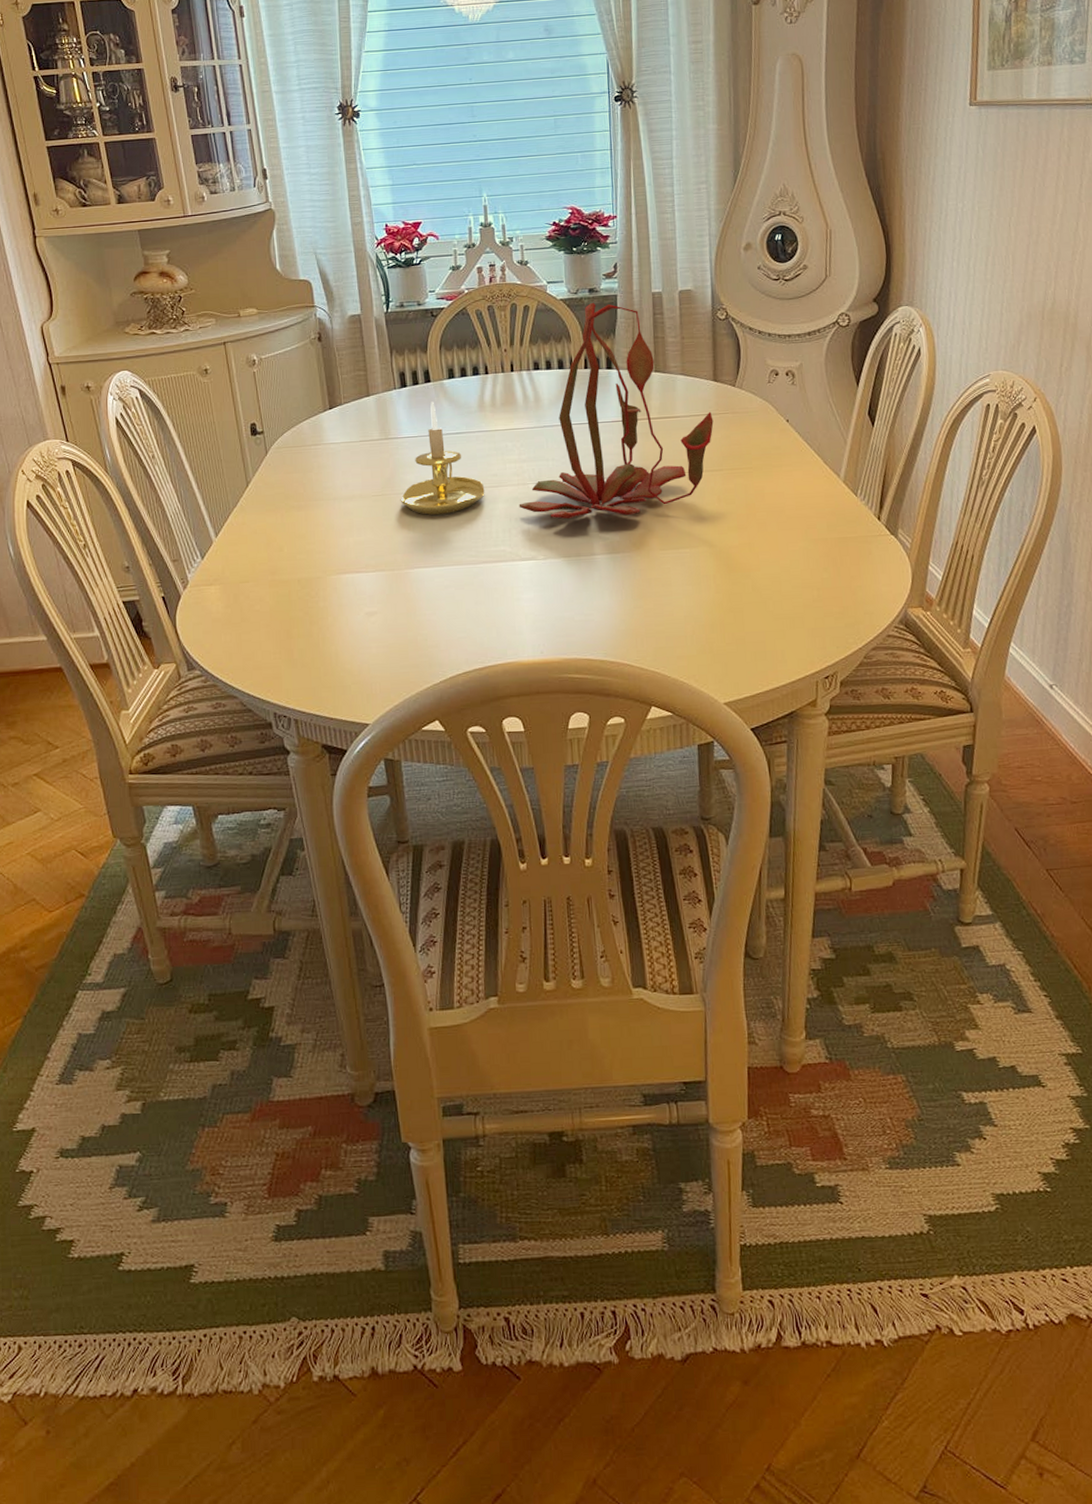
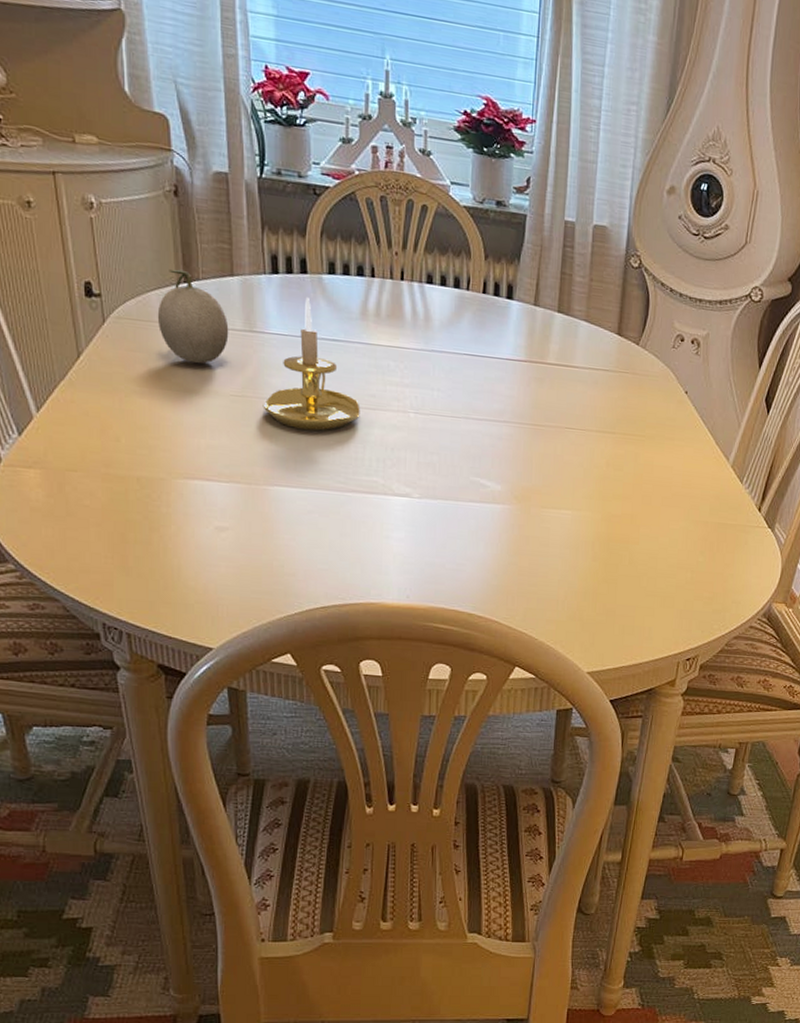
fruit: none [309,399,368,475] -> present [157,269,229,364]
plant: present [519,302,714,520] -> none [396,217,612,466]

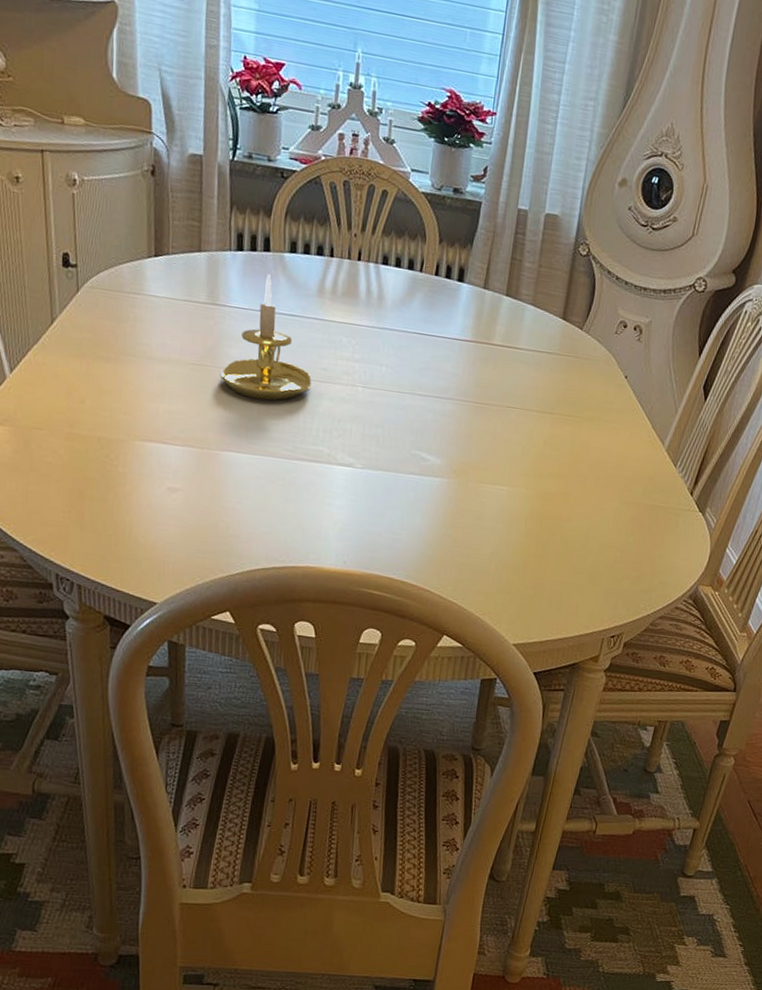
fruit: present [157,269,229,364] -> none [127,243,193,334]

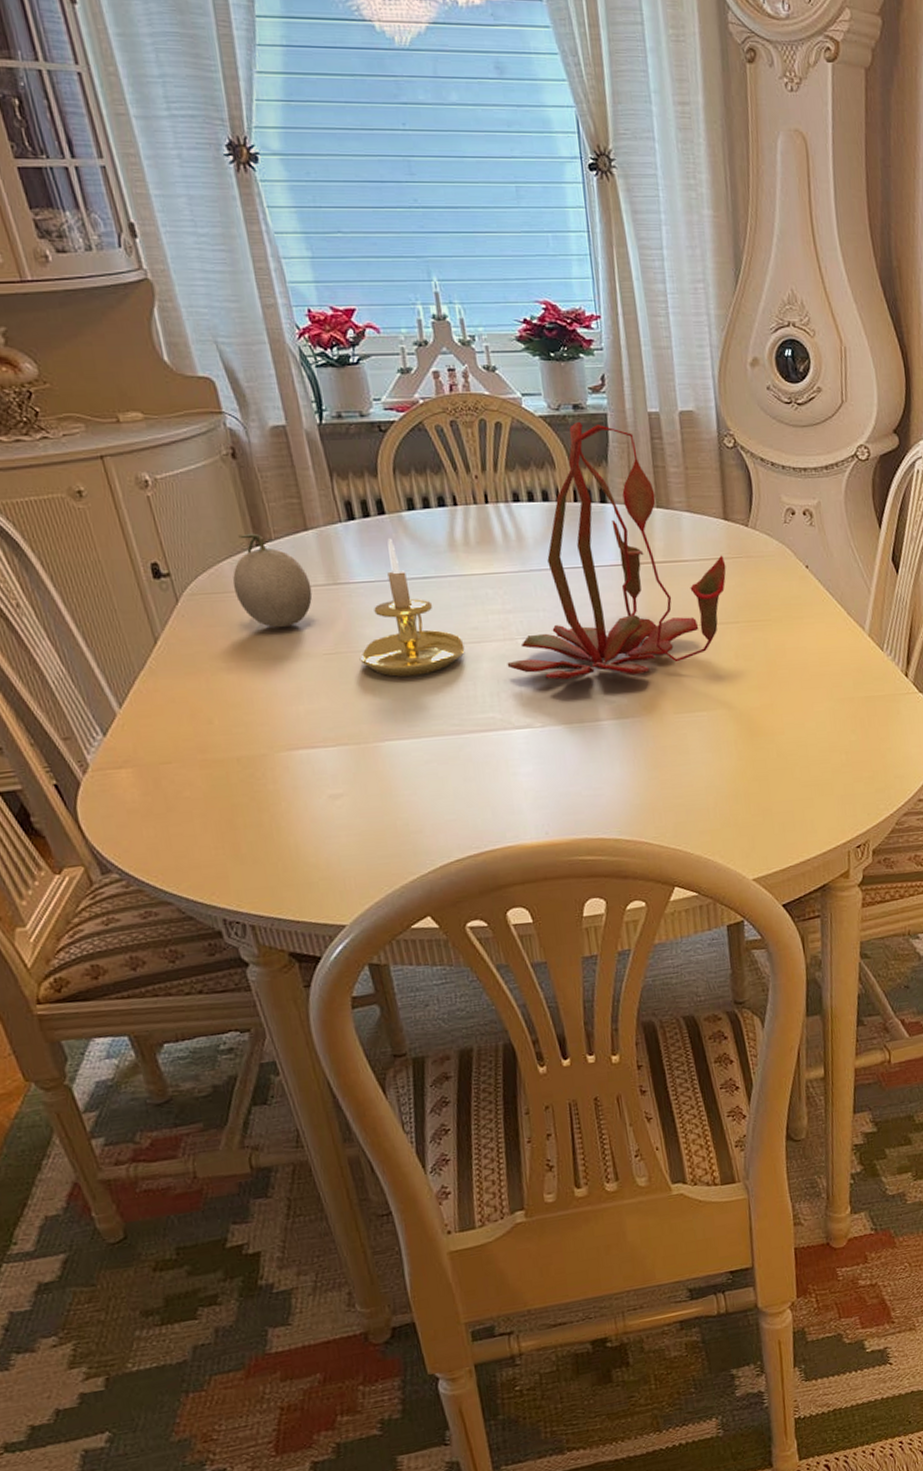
fruit: none [127,243,193,334] -> present [232,533,313,628]
plant: none [344,204,555,441] -> present [507,421,727,680]

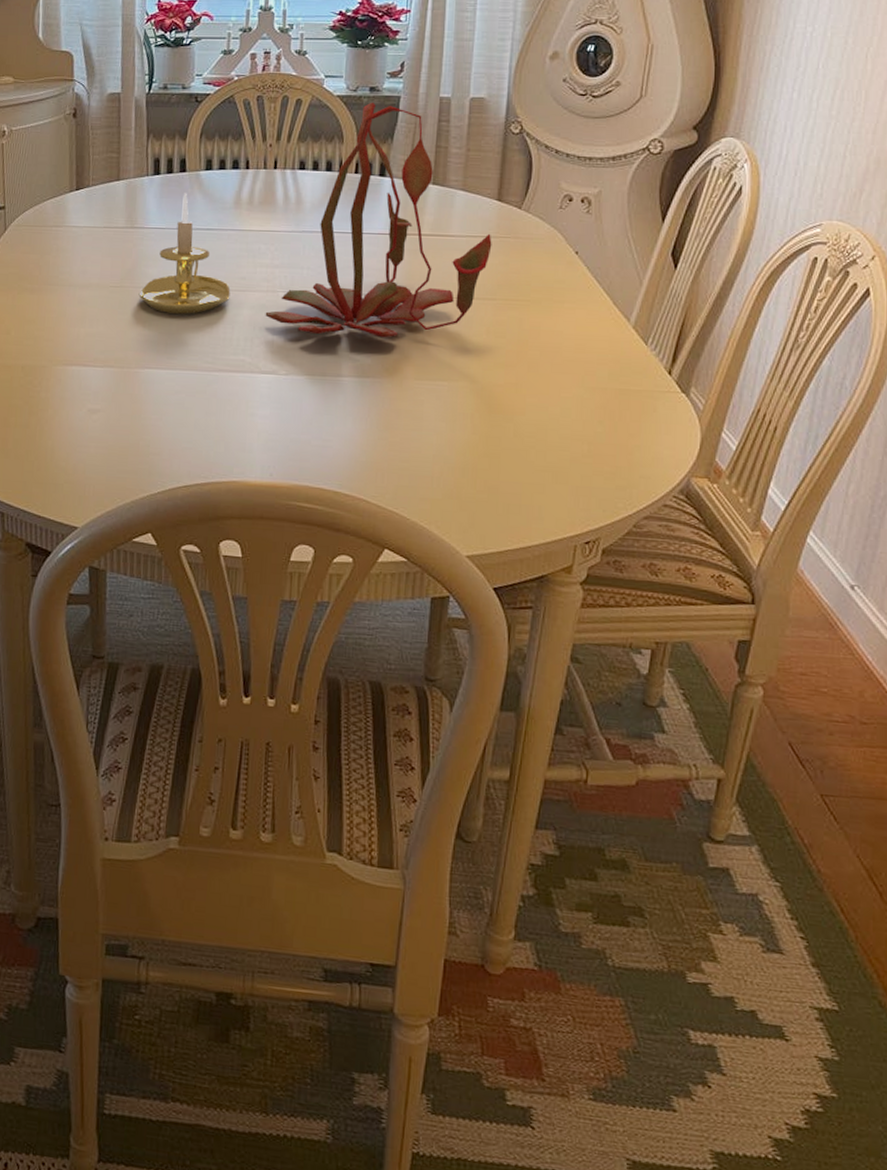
fruit: present [232,533,313,628] -> none [50,179,113,261]

